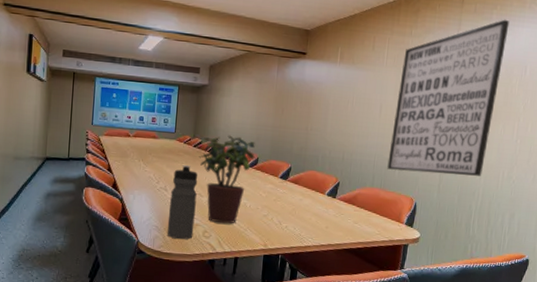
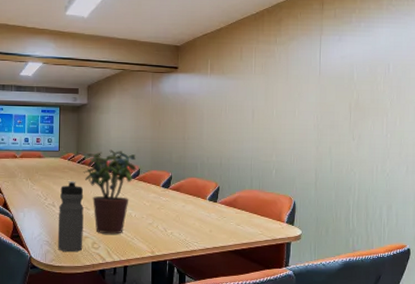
wall art: present [387,19,510,176] -> none [264,21,369,172]

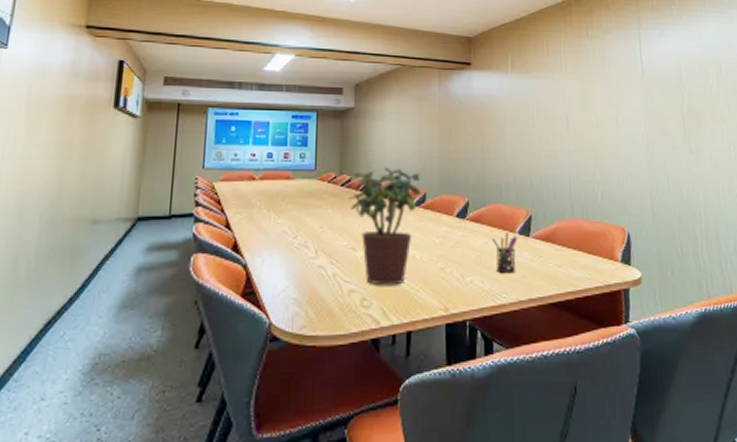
water bottle: present [57,181,84,253] -> none [310,211,349,315]
pen holder: none [188,199,208,229] -> present [492,232,518,274]

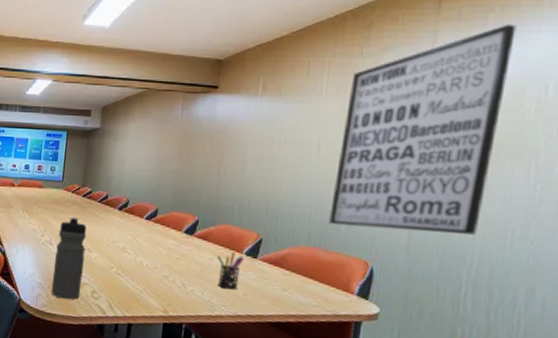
water bottle: none [310,211,349,315] -> present [51,217,87,300]
potted plant: present [348,167,421,286] -> none [88,183,154,285]
wall art: none [584,15,699,195] -> present [329,24,517,235]

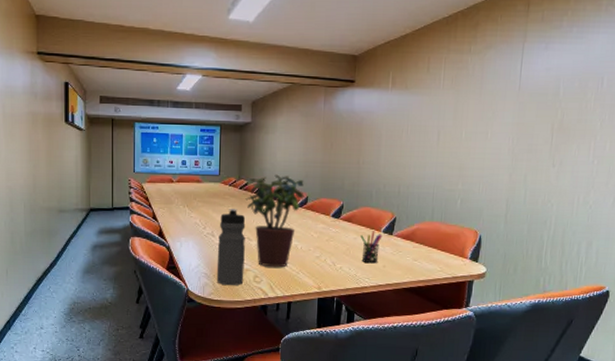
potted plant: none [88,183,154,285] -> present [245,174,304,268]
wall art: present [329,24,517,235] -> none [447,26,583,204]

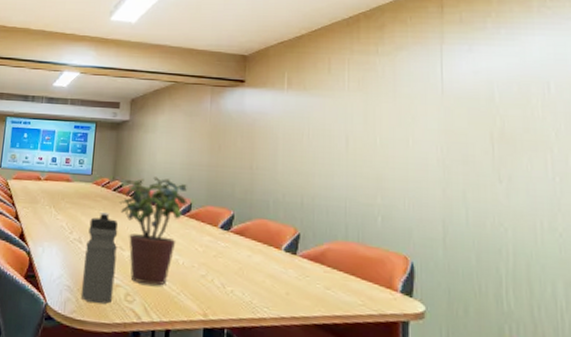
pen holder: present [360,231,383,264] -> none [256,248,284,290]

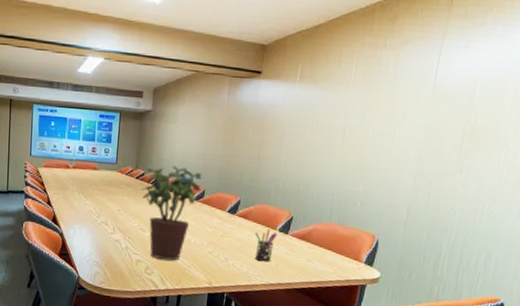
water bottle: present [80,212,119,304] -> none [108,198,141,276]
pen holder: none [256,248,284,290] -> present [254,229,278,262]

